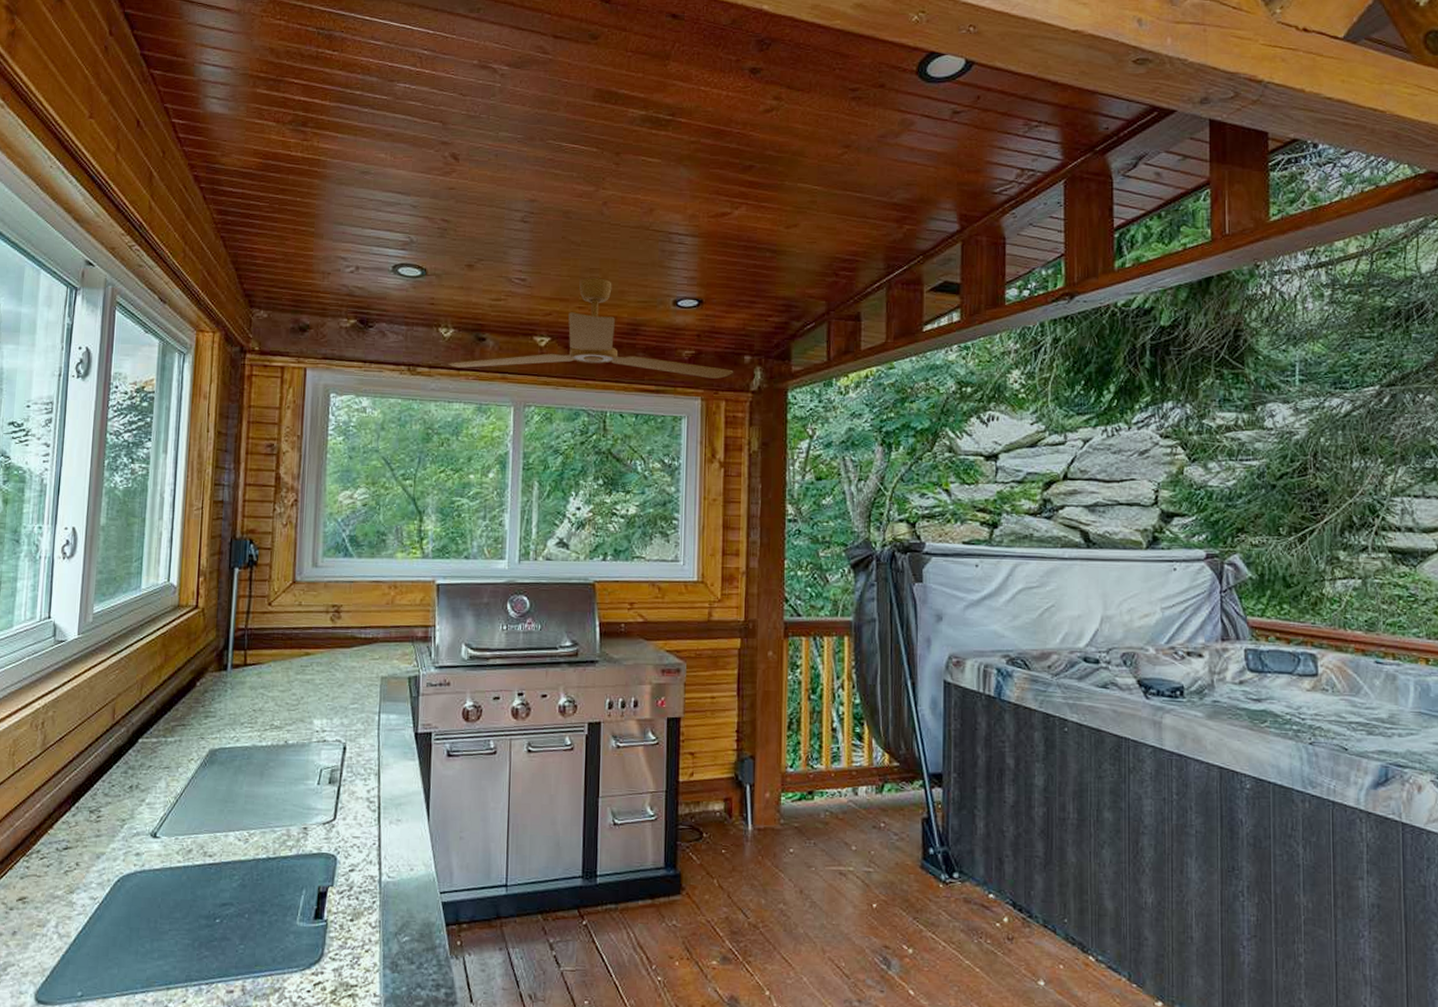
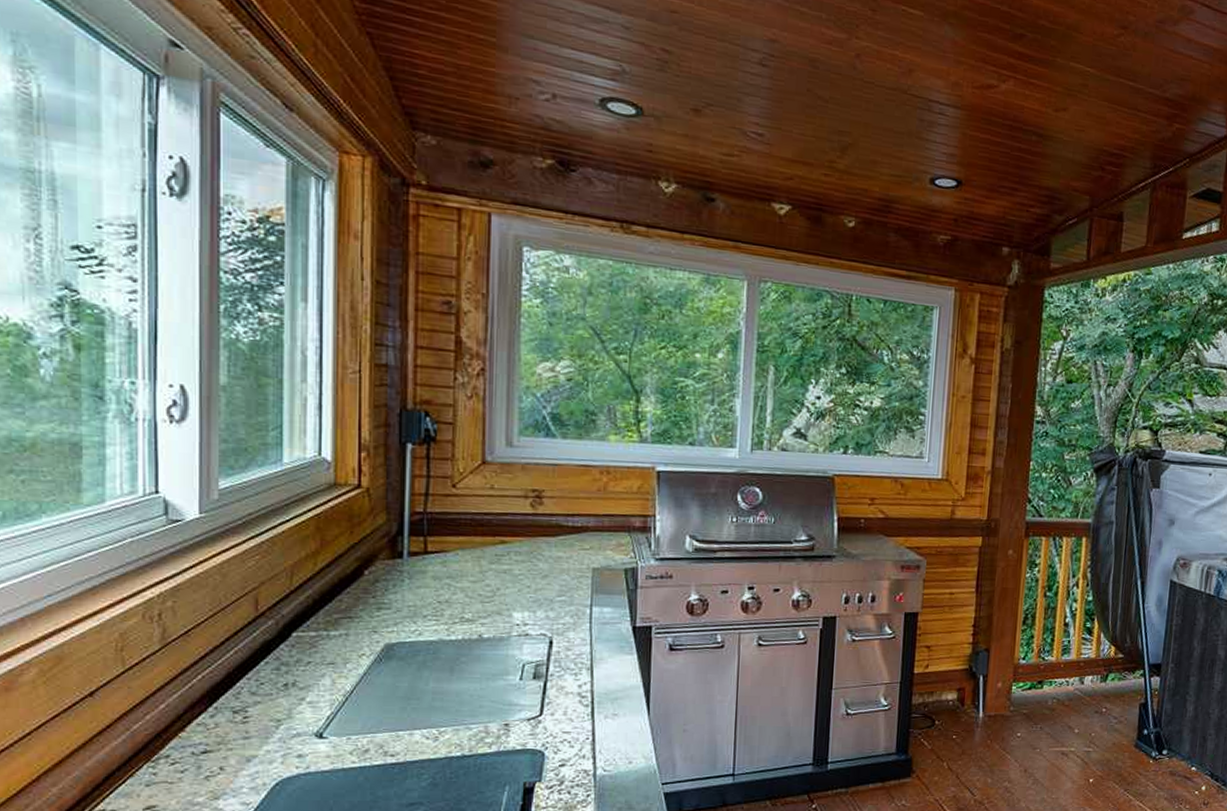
ceiling fan: present [448,278,734,379] -> none [670,141,991,270]

